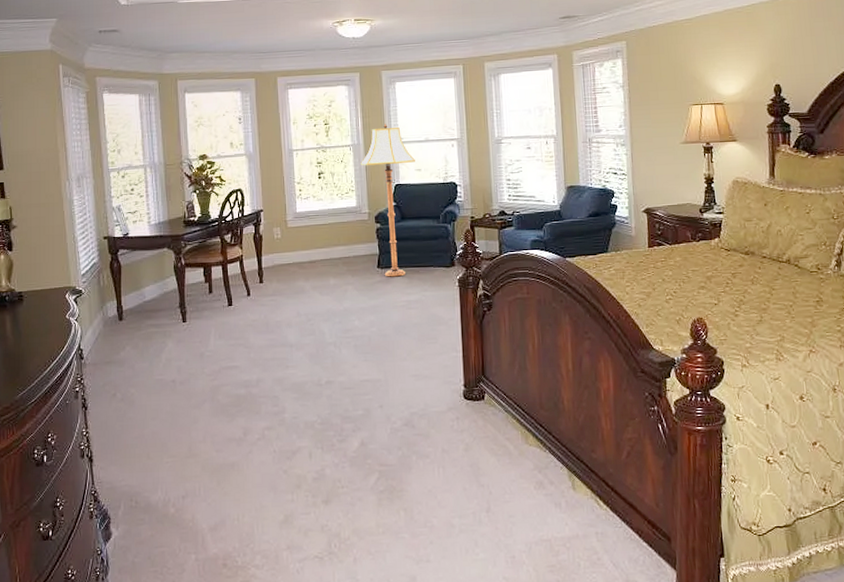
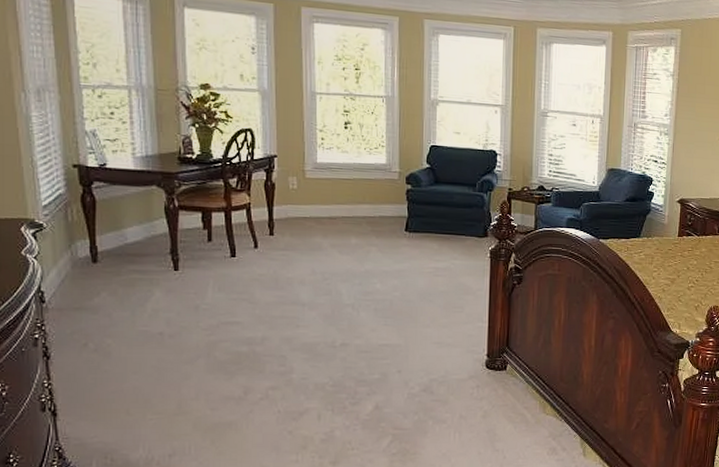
floor lamp: present [361,124,415,277] -> none [394,78,454,242]

